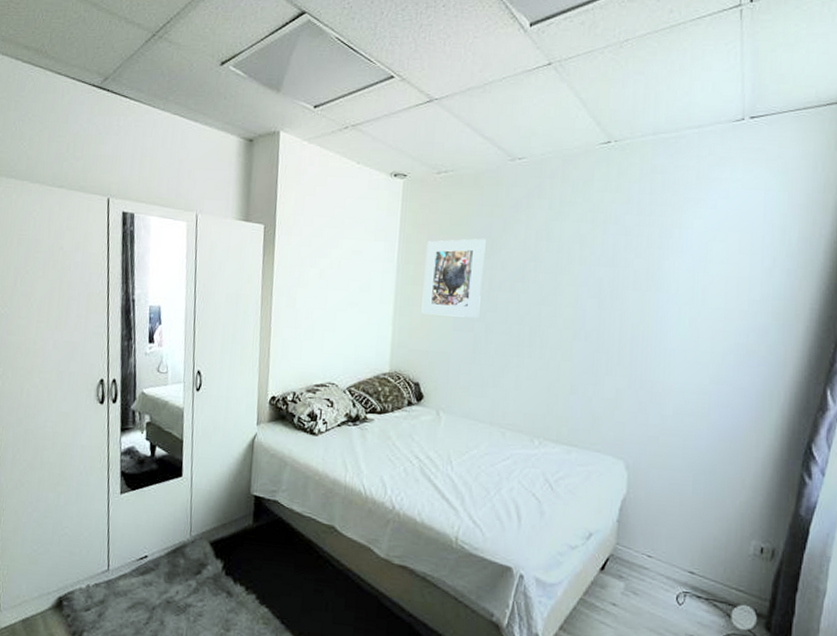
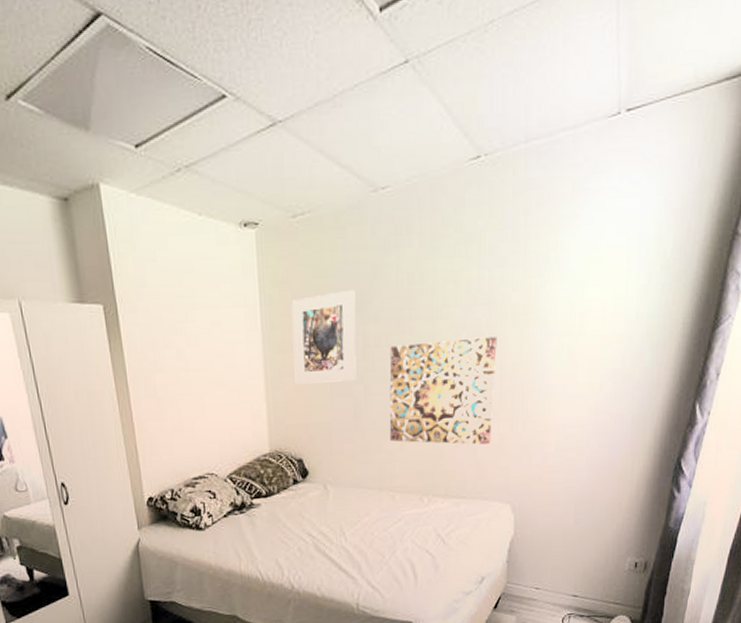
wall art: none [505,292,618,398] -> present [389,336,497,445]

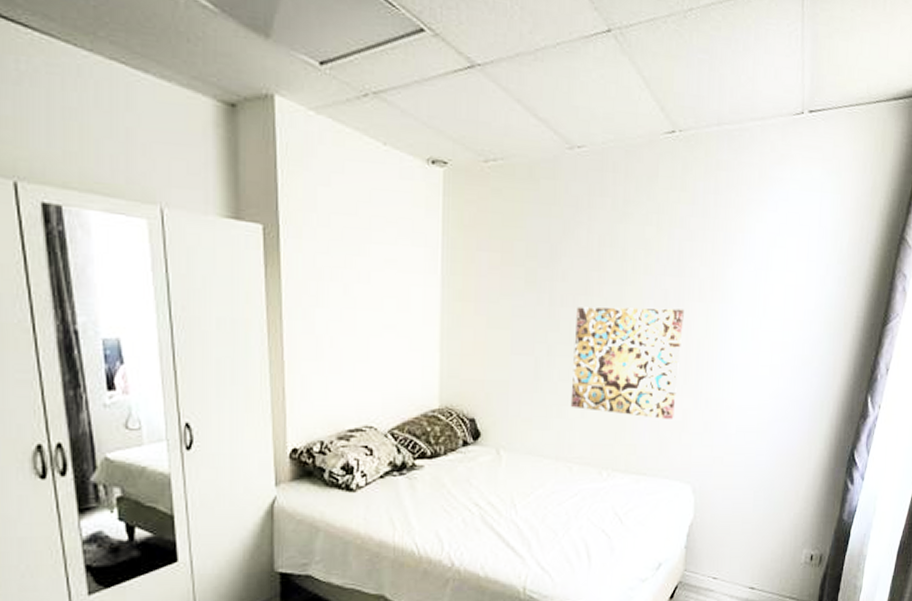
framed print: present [291,289,357,384] -> none [473,243,544,339]

